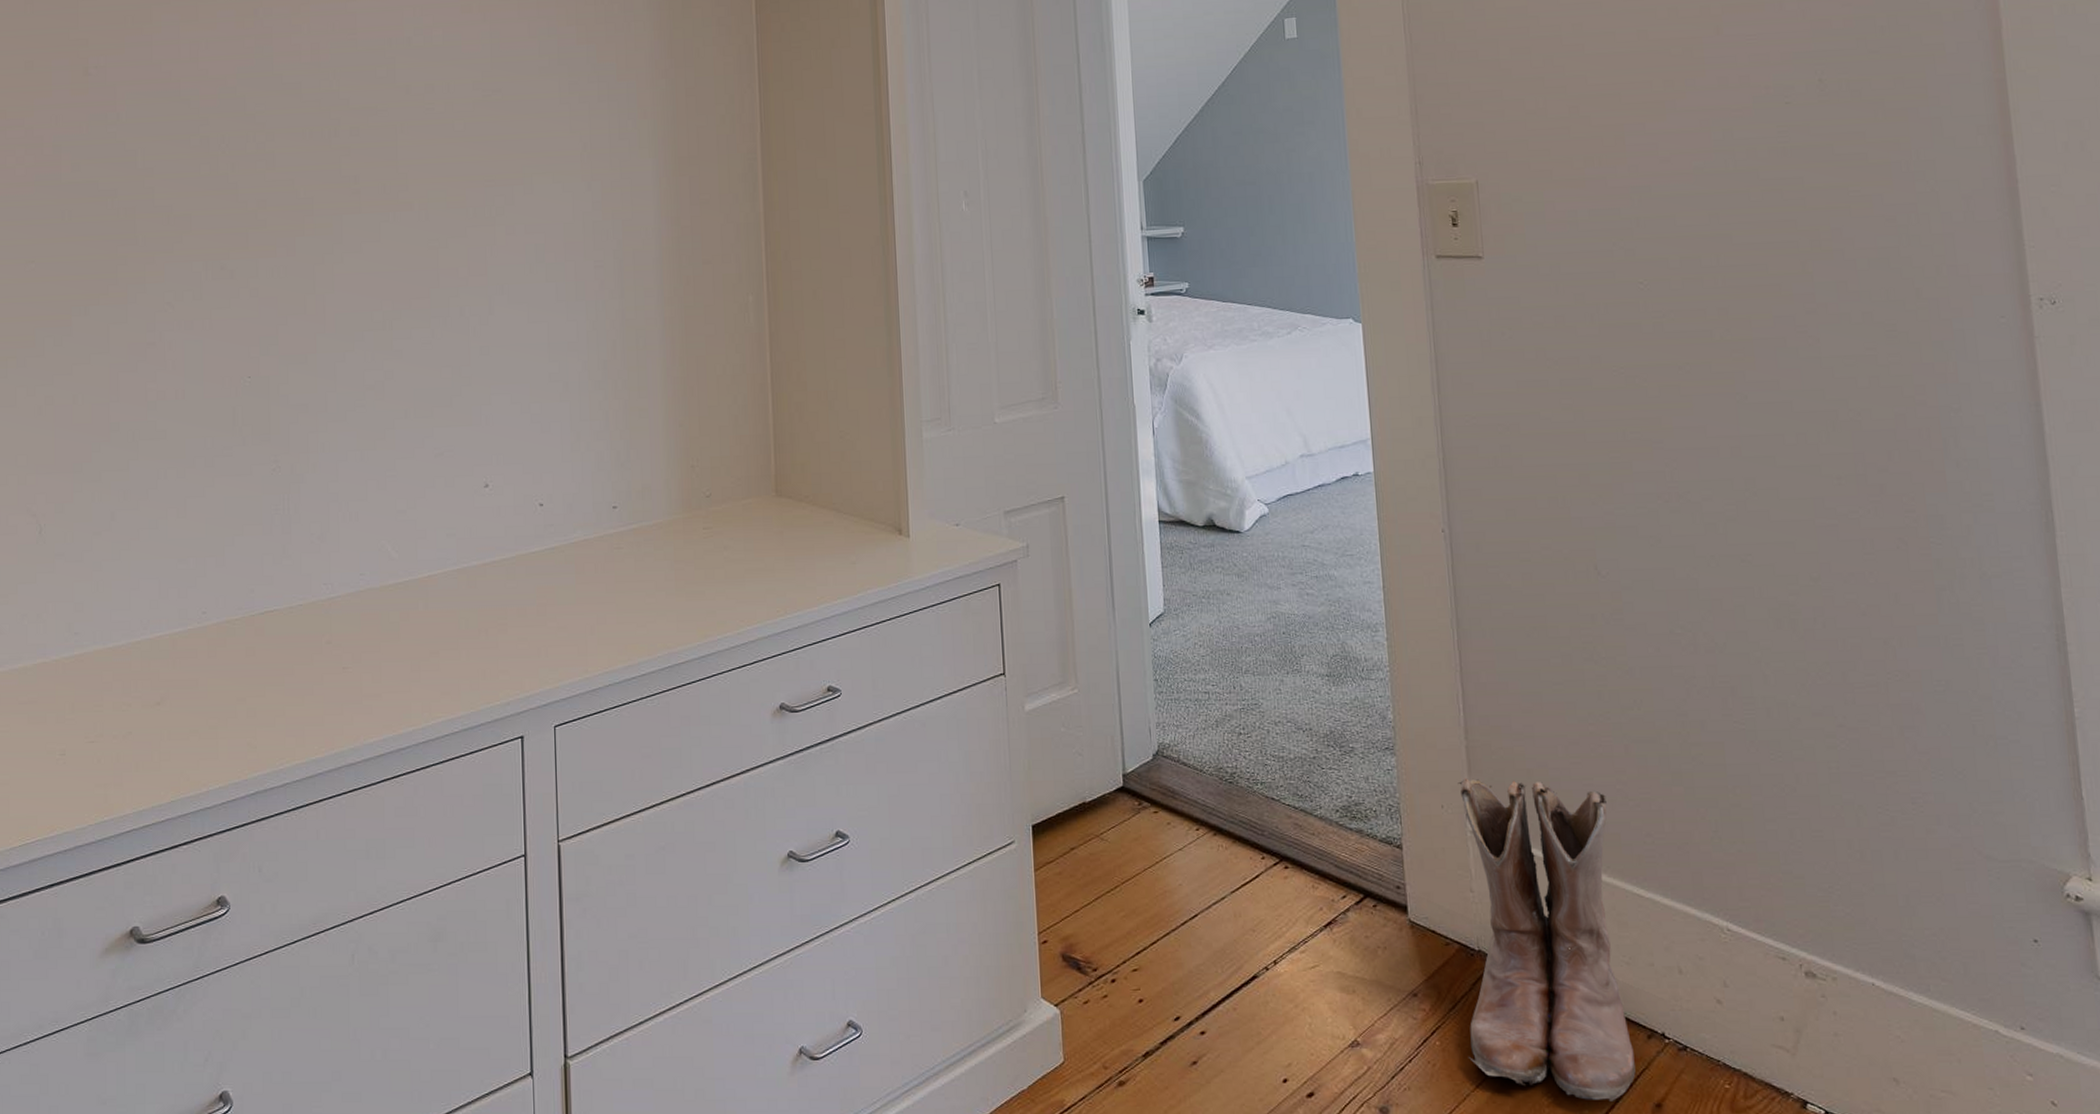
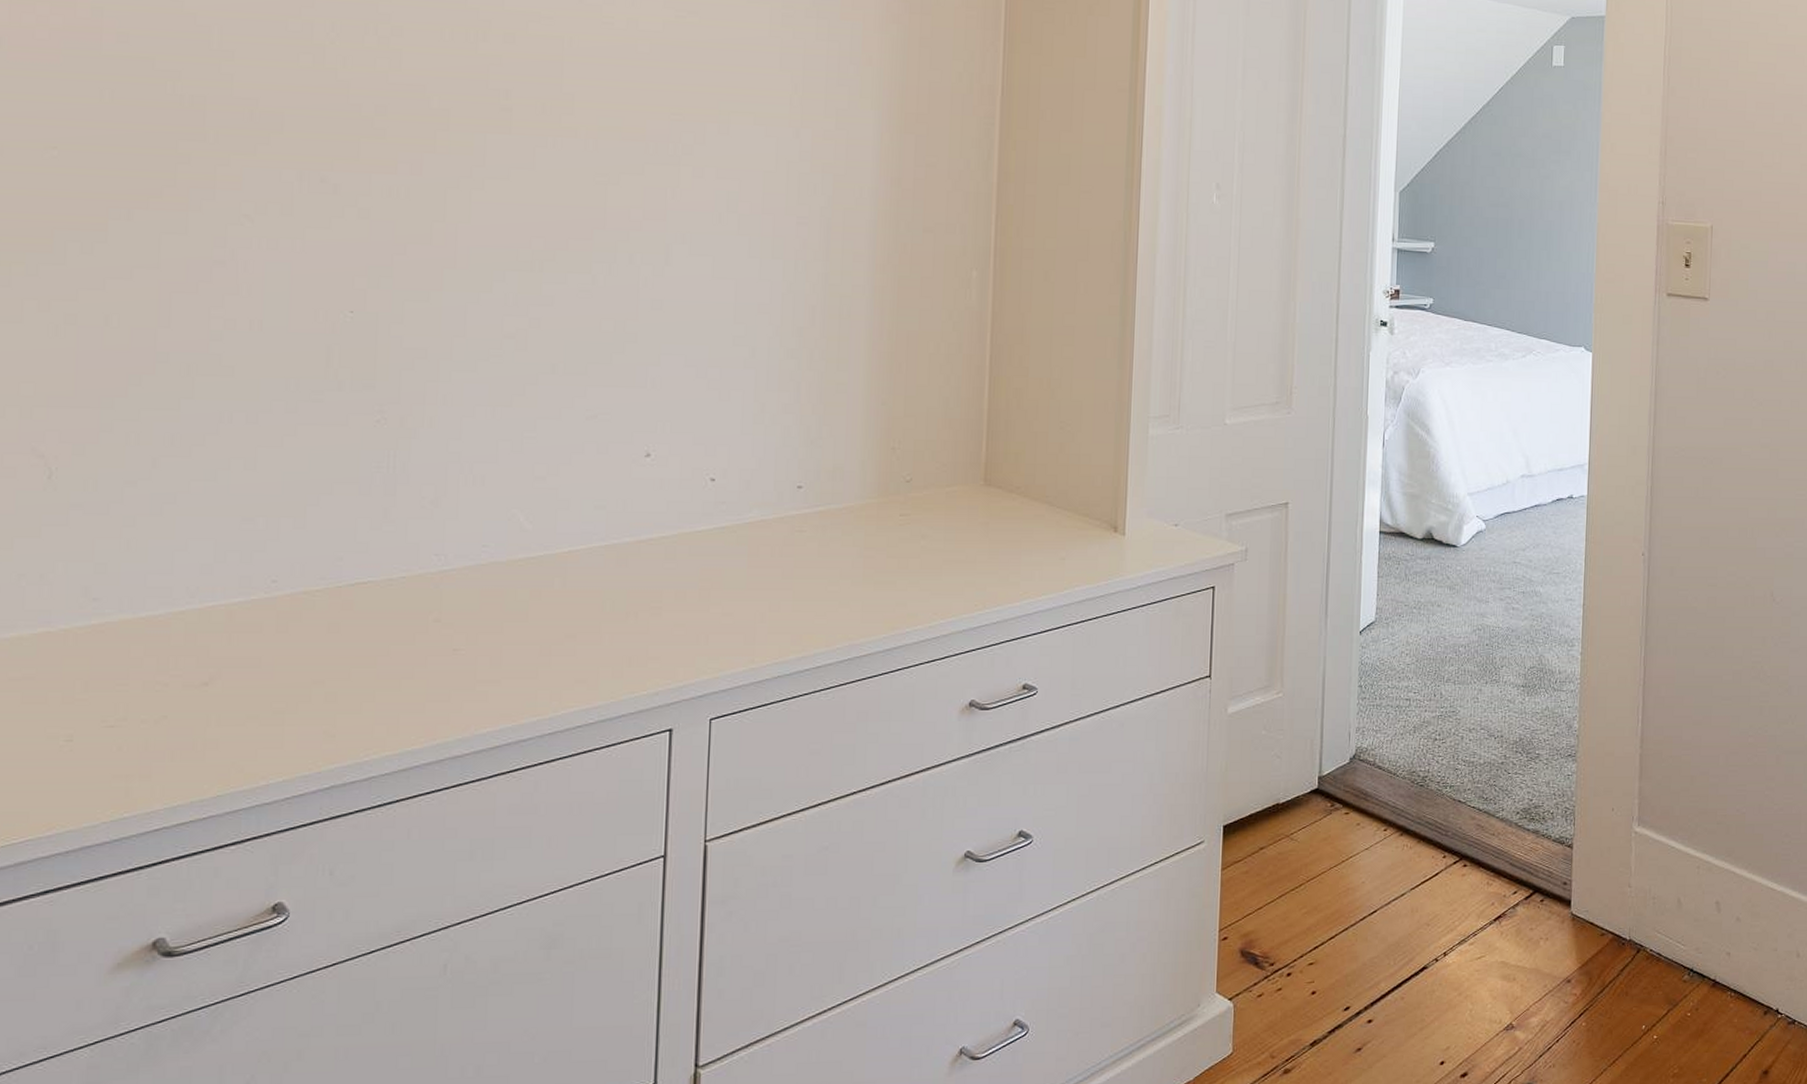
boots: present [1457,778,1636,1101] -> none [1610,784,1755,1070]

